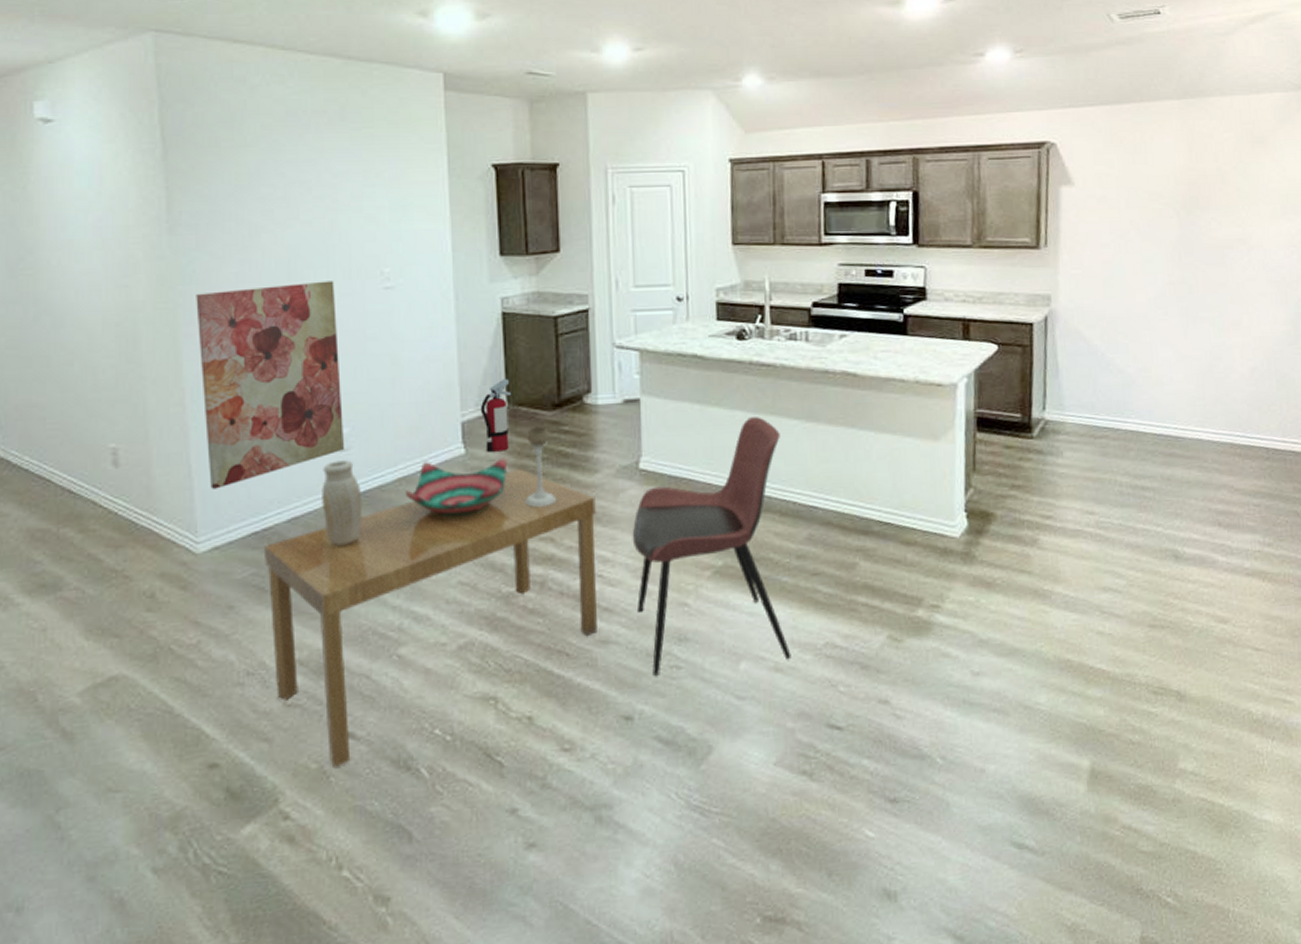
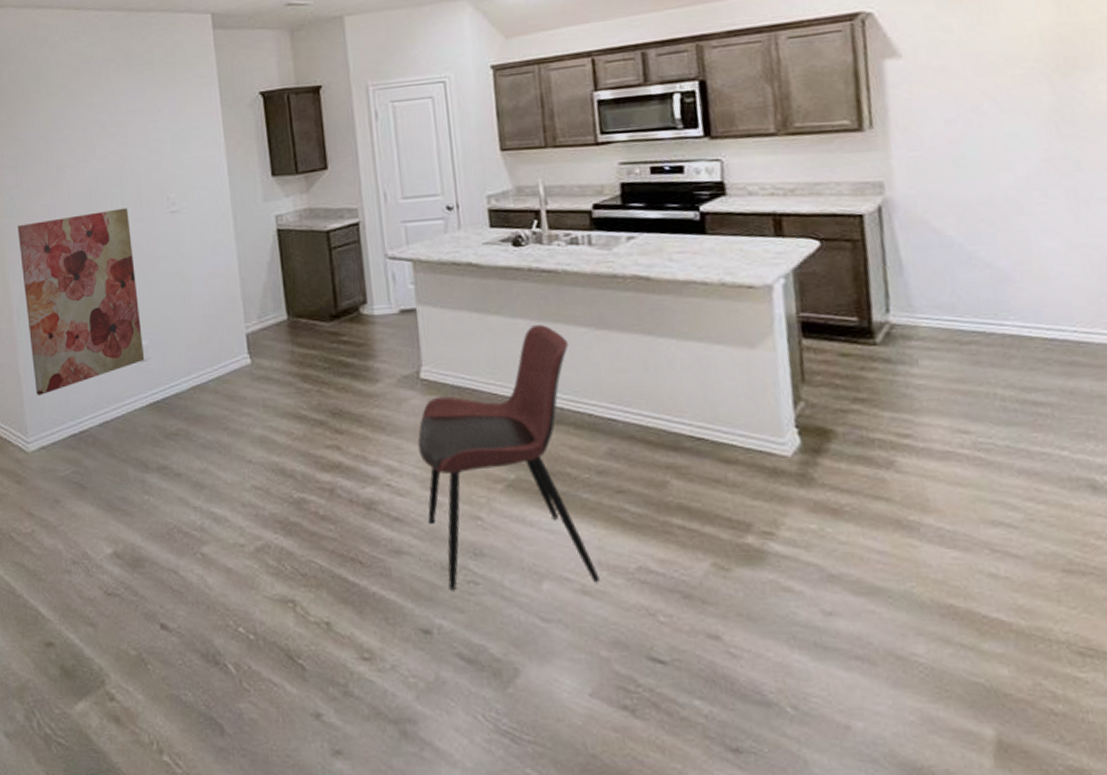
dining table: present [265,469,597,767] -> none [82,378,389,656]
vase: present [322,460,363,546] -> none [127,370,164,448]
decorative bowl: present [406,457,507,516] -> none [200,367,291,423]
fire extinguisher: present [480,378,512,452] -> none [262,292,292,362]
candle holder: present [525,426,557,508] -> none [307,336,341,417]

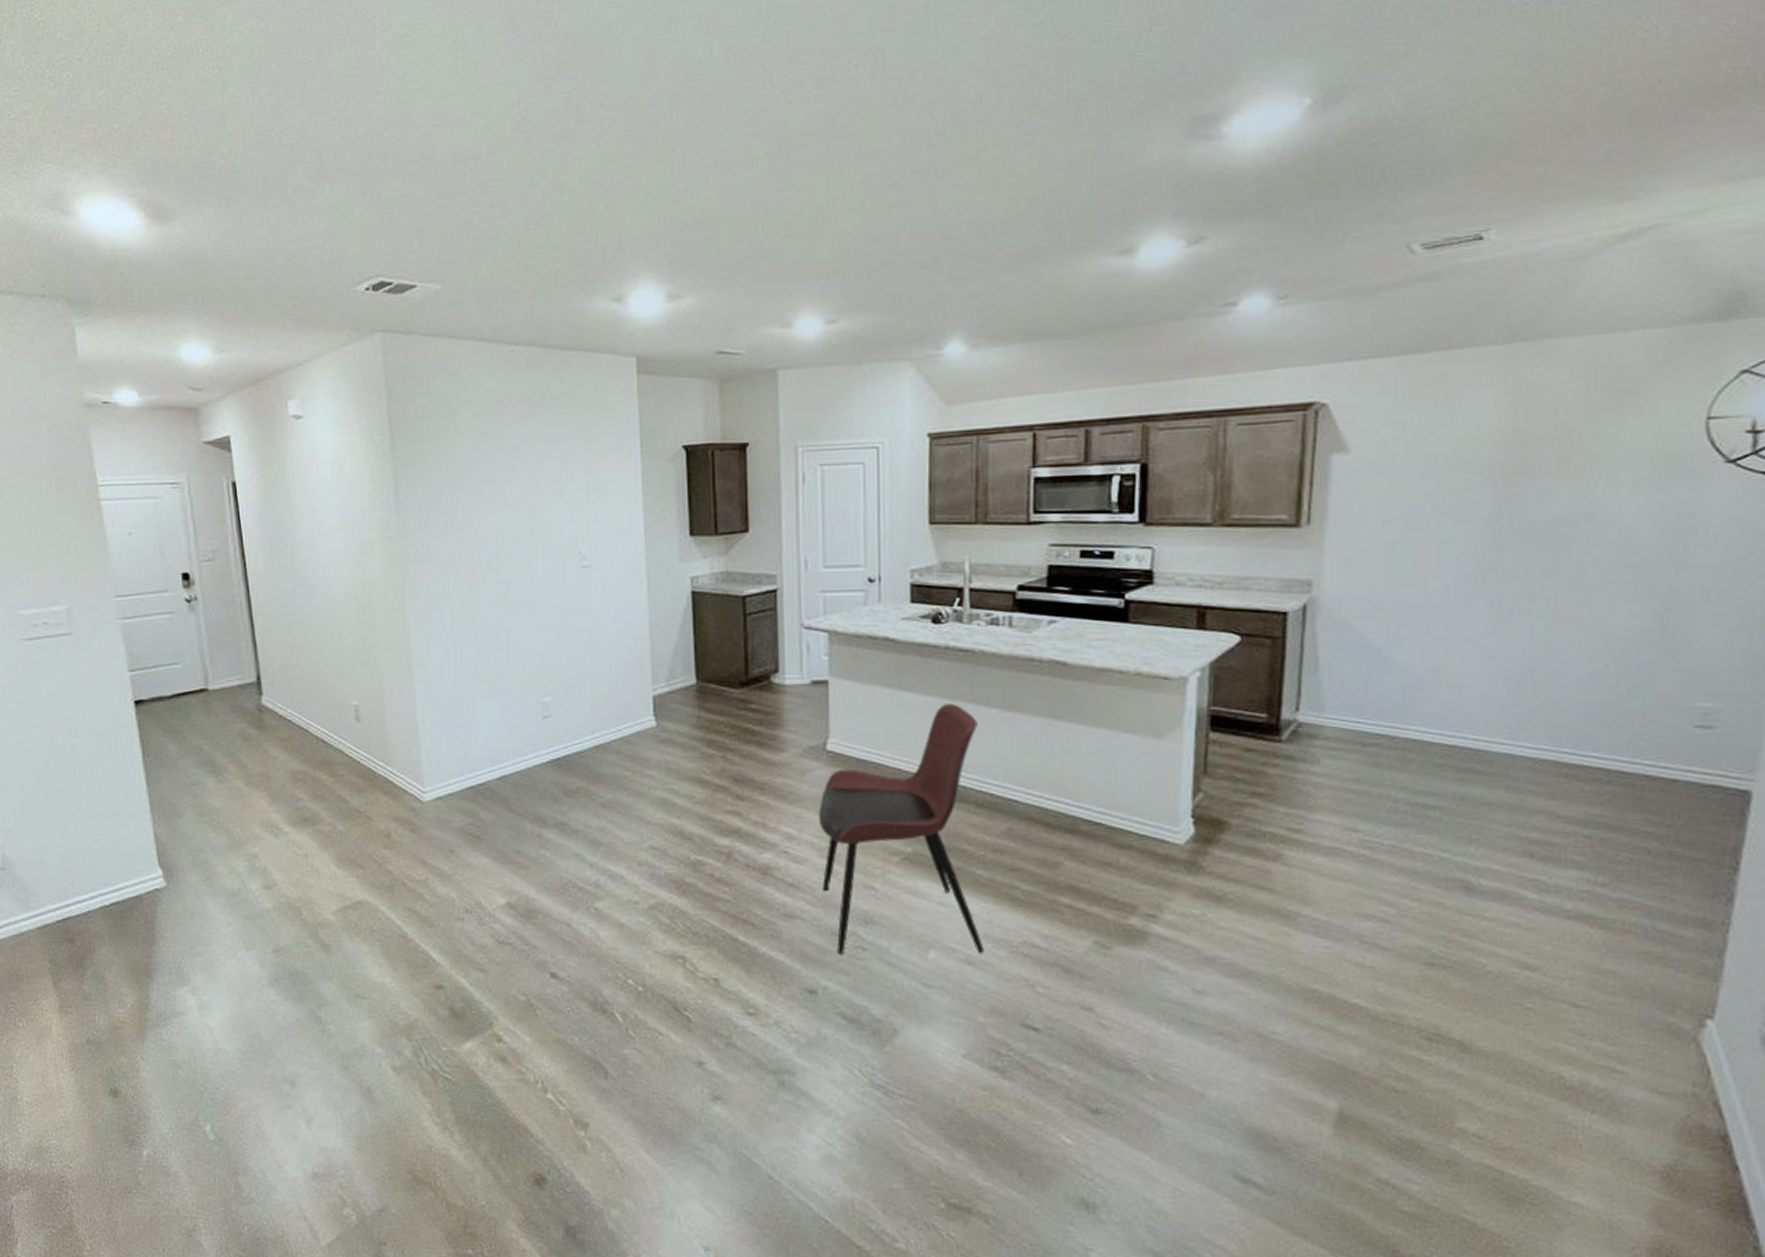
wall art: present [17,208,145,395] -> none [419,559,548,746]

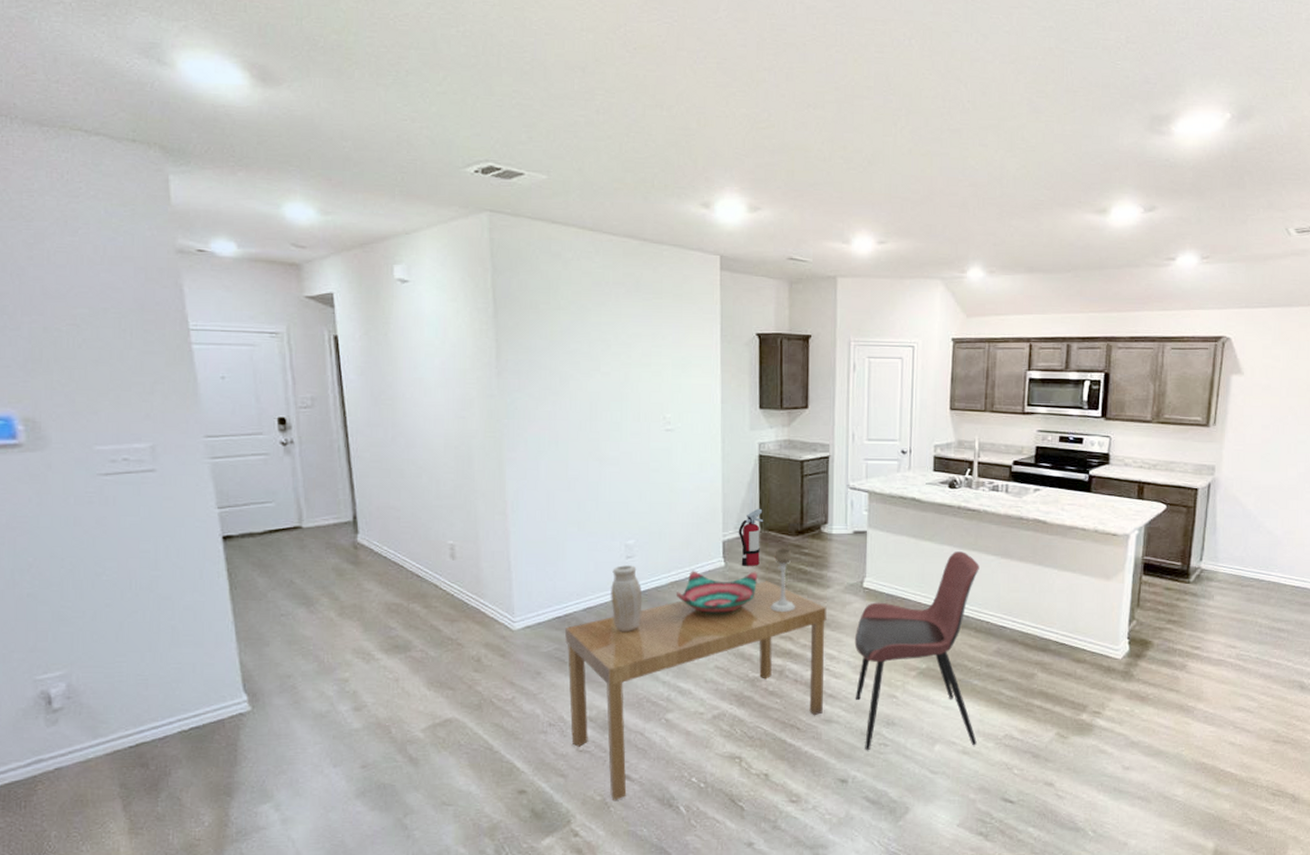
dining table: none [479,743,782,1002] -> present [565,581,827,800]
vase: none [527,726,564,804] -> present [611,565,643,631]
decorative bowl: none [602,732,695,784] -> present [677,571,757,614]
fire extinguisher: none [670,656,701,726] -> present [738,508,764,566]
candle holder: none [712,703,744,782] -> present [770,548,796,613]

